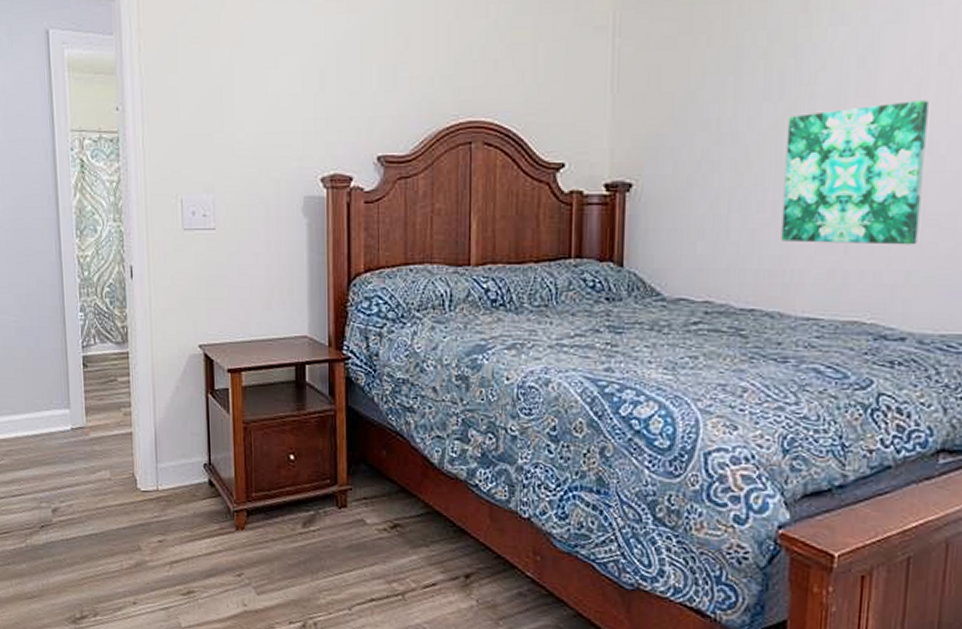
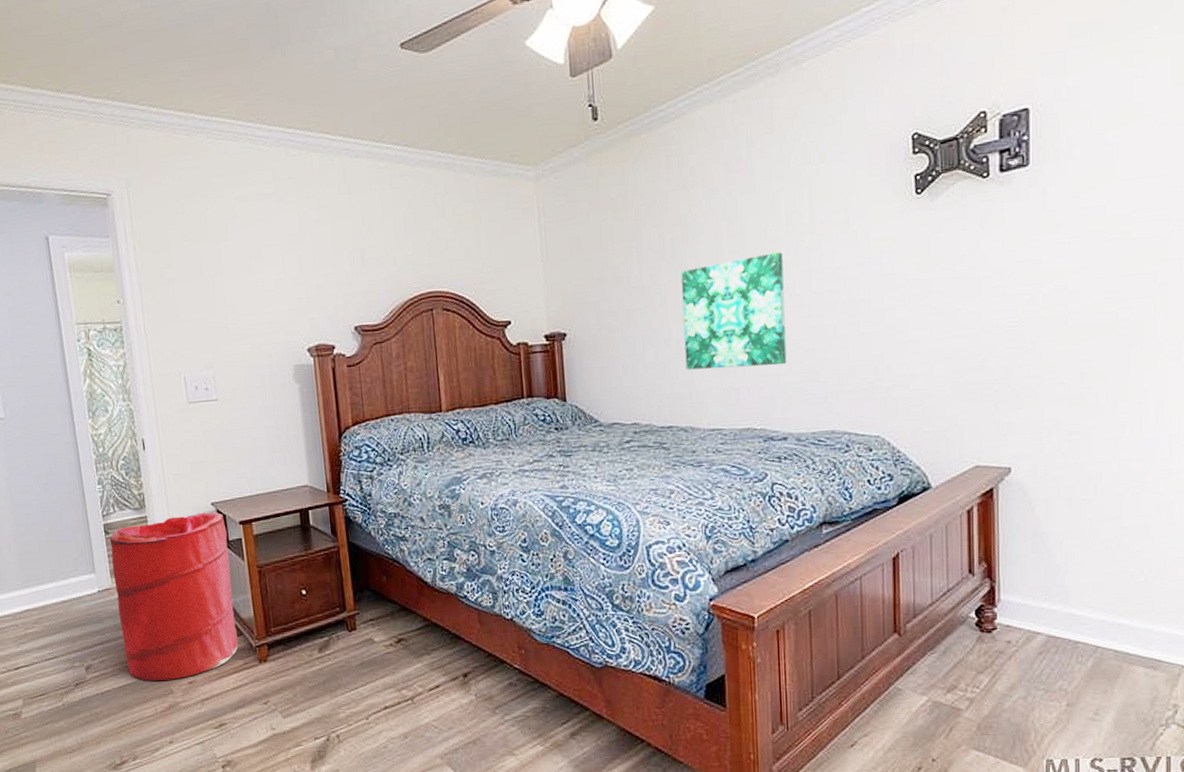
laundry hamper: none [88,354,215,536] -> present [109,512,238,682]

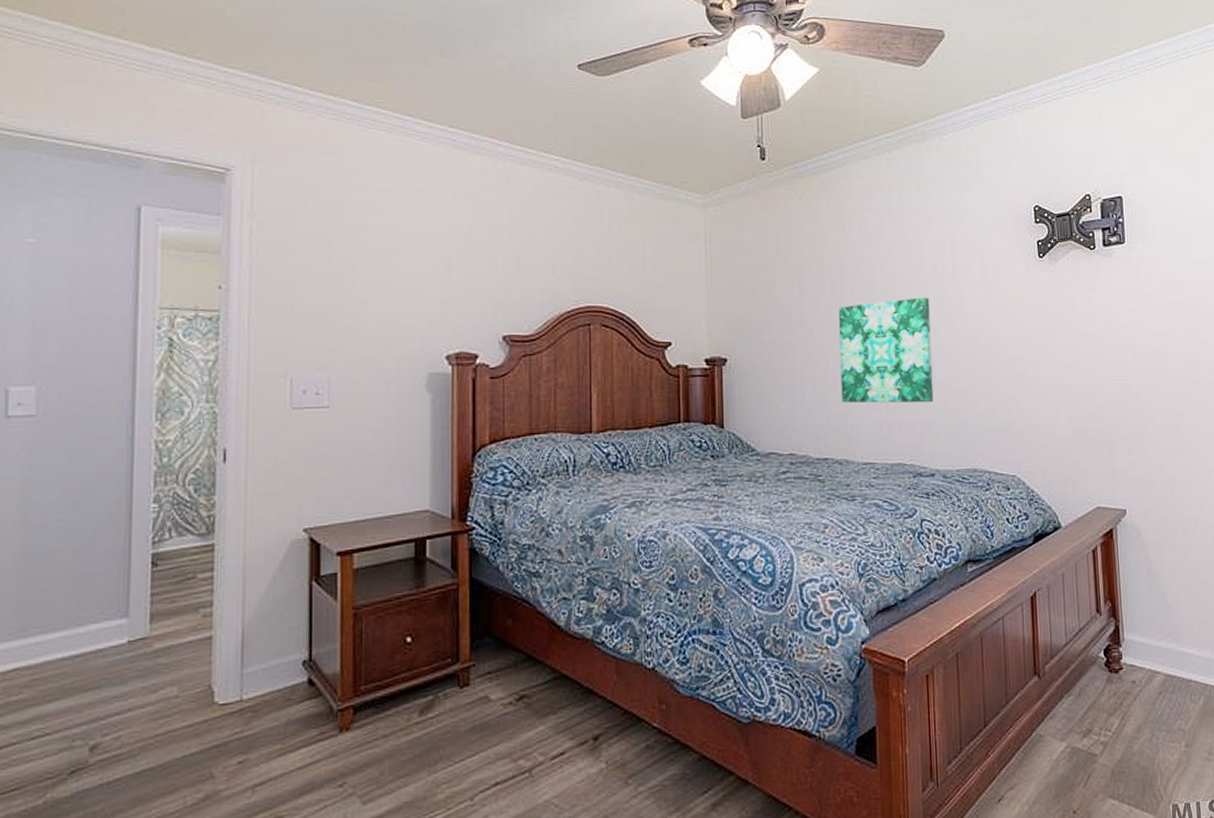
laundry hamper: present [109,512,238,682] -> none [152,540,319,763]

